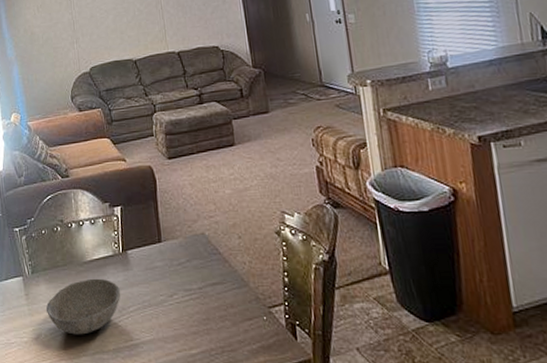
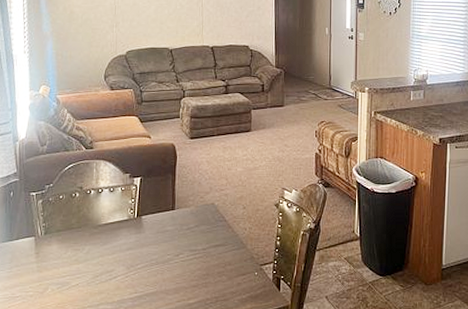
bowl: present [45,278,121,335] -> none [55,239,131,289]

